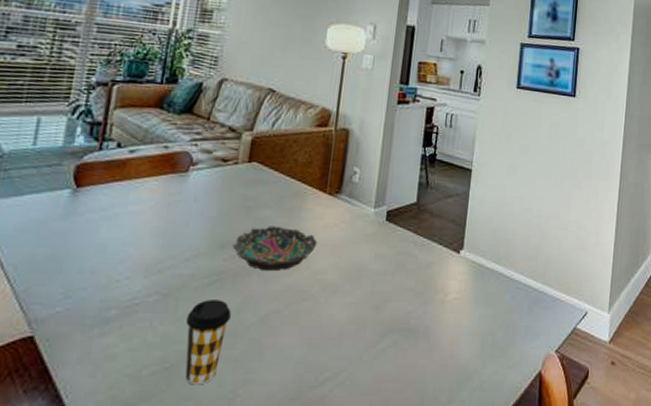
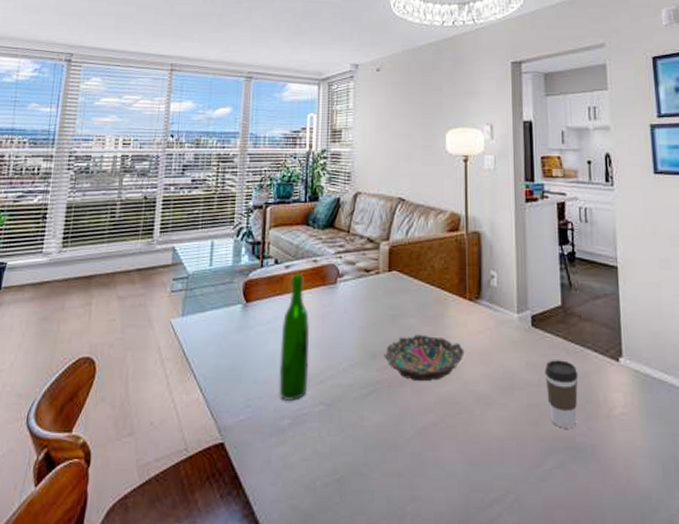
wine bottle: none [107,159,152,293] -> present [279,273,310,402]
coffee cup: present [185,300,231,385] -> none [350,410,390,500]
coffee cup: none [391,251,422,312] -> present [544,360,579,429]

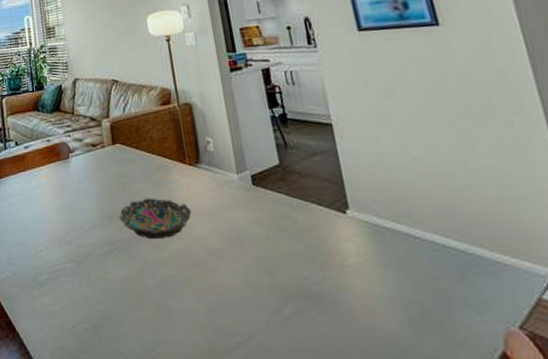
wine bottle: present [279,273,310,402] -> none [28,152,58,260]
coffee cup: present [544,360,579,429] -> none [271,215,310,278]

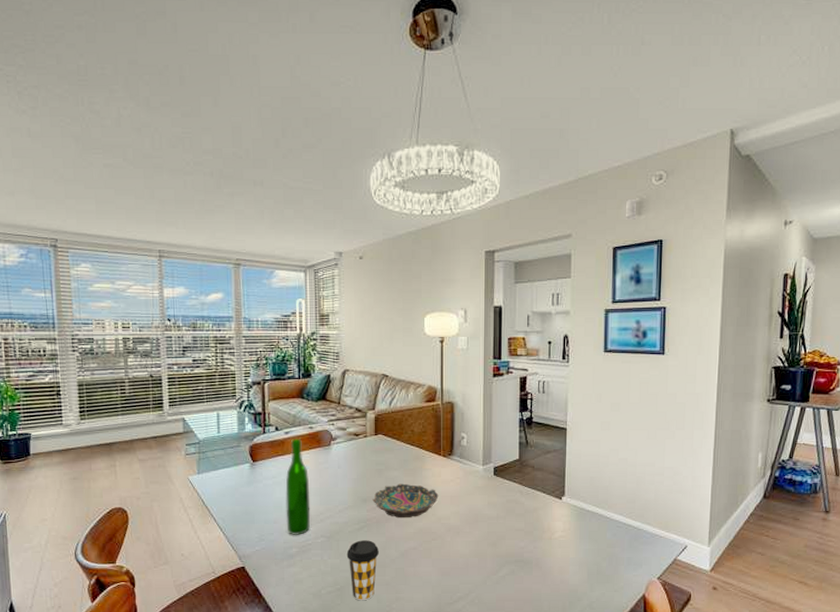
wine bottle: none [28,152,58,260] -> present [285,438,311,536]
coffee cup: none [98,266,135,342] -> present [346,540,379,601]

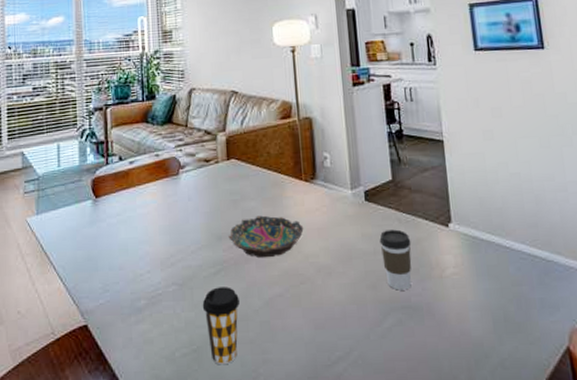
wine bottle: present [285,438,311,536] -> none [131,168,160,285]
coffee cup: none [503,500,529,548] -> present [379,229,412,291]

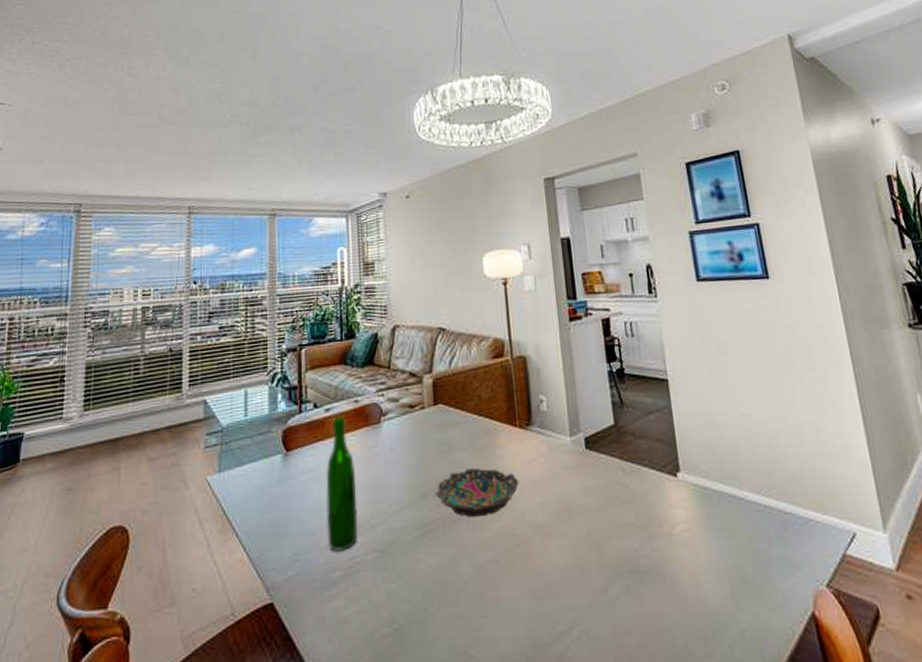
wine bottle: none [131,168,160,285] -> present [326,416,358,553]
coffee cup: present [202,287,240,365] -> none [405,552,448,647]
coffee cup: present [379,229,412,291] -> none [602,480,639,552]

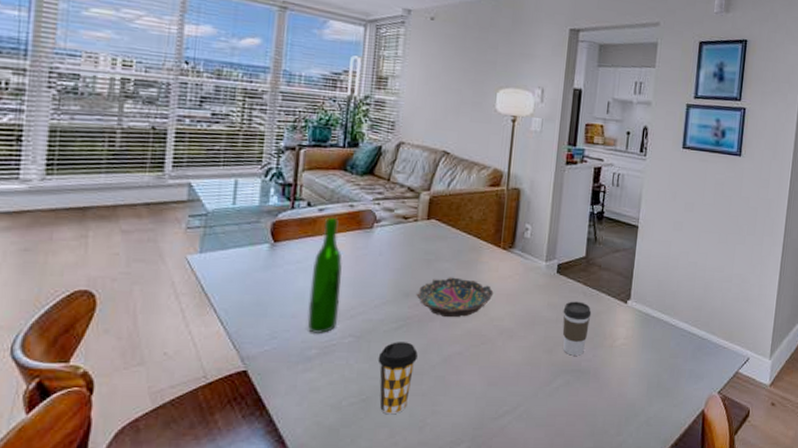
coffee cup: none [405,552,448,647] -> present [378,342,418,415]
coffee cup: none [602,480,639,552] -> present [562,301,592,356]

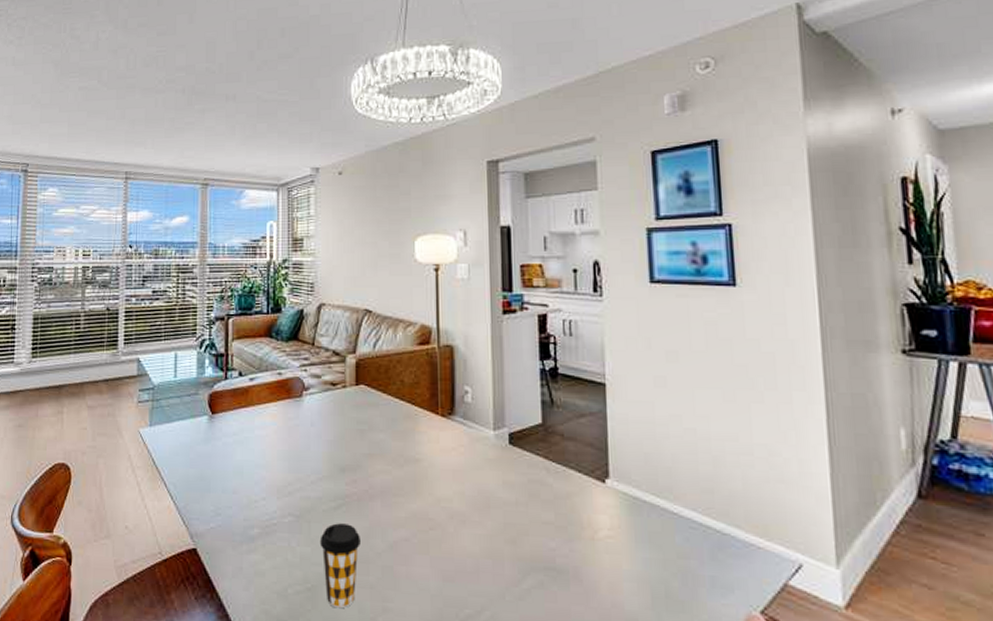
wine bottle: present [307,217,342,335] -> none [247,386,277,512]
bowl: present [416,277,494,318] -> none [352,449,437,497]
coffee cup: present [562,301,592,356] -> none [523,479,560,549]

